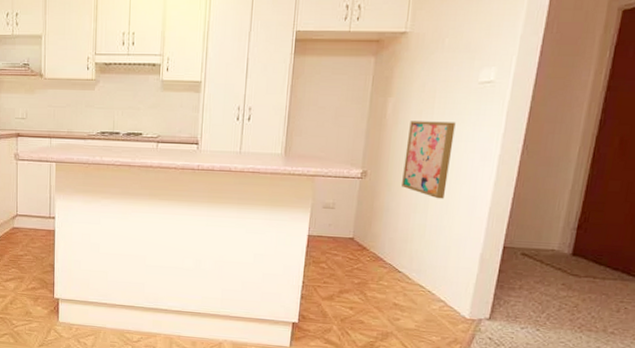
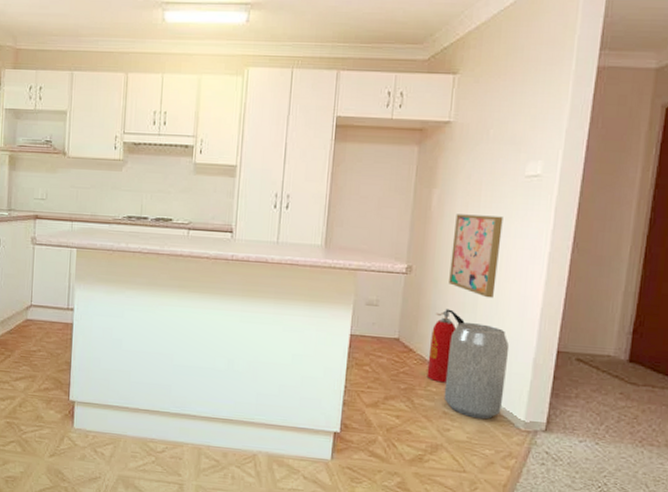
fire extinguisher: none [379,210,416,278] -> present [426,309,465,383]
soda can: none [394,222,458,310] -> present [443,322,510,420]

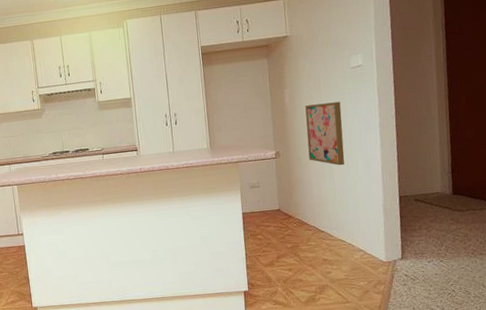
fire extinguisher: present [426,309,465,383] -> none [303,179,327,238]
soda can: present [443,322,510,420] -> none [318,186,366,260]

